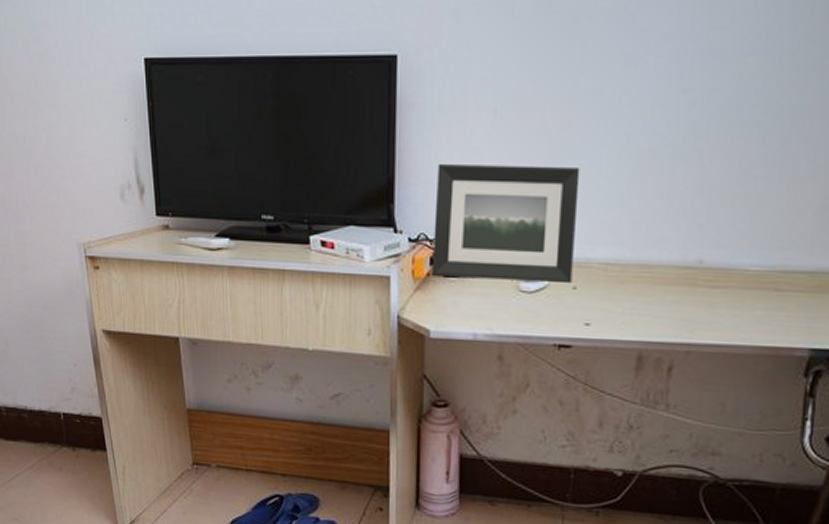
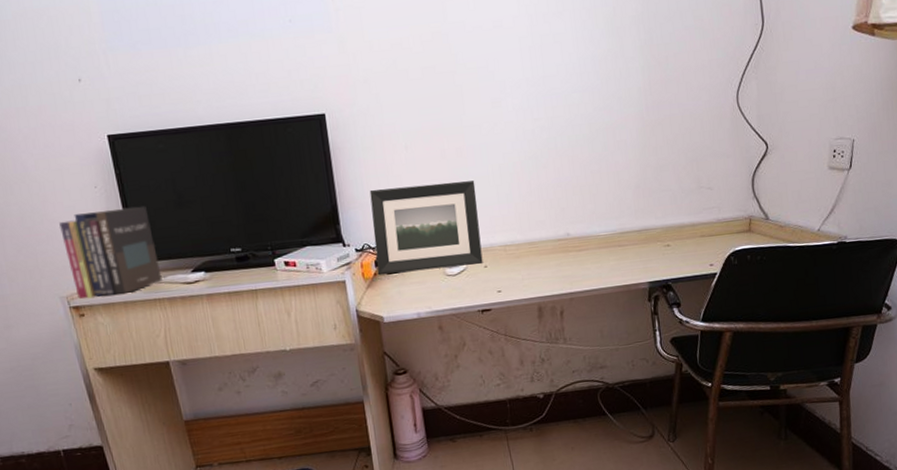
books: none [85,148,183,251] -> present [59,206,163,300]

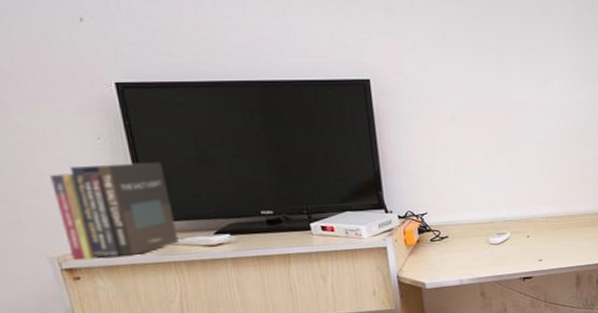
picture frame: present [369,180,483,275] -> none [414,154,526,242]

